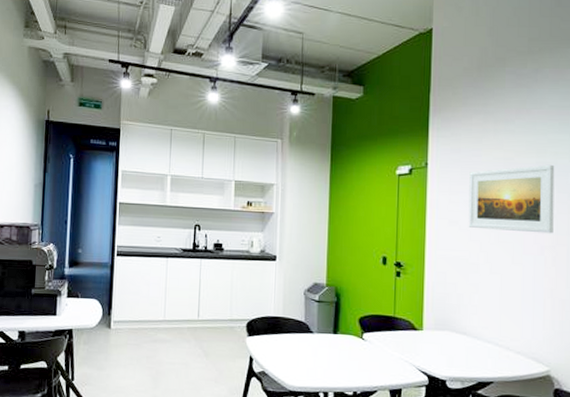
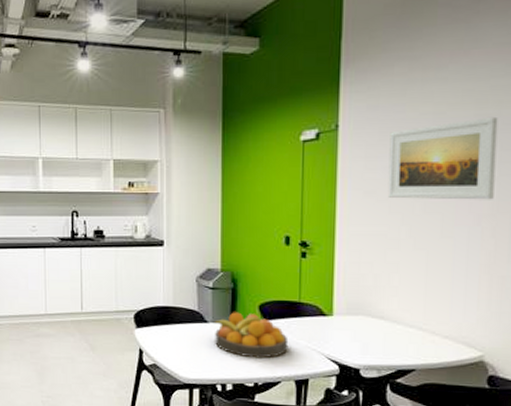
fruit bowl: none [318,324,384,369] -> present [214,312,289,359]

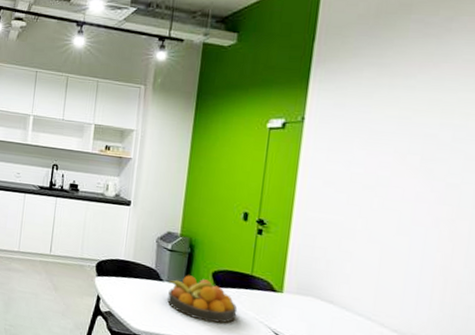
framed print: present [387,116,498,200] -> none [346,127,464,205]

